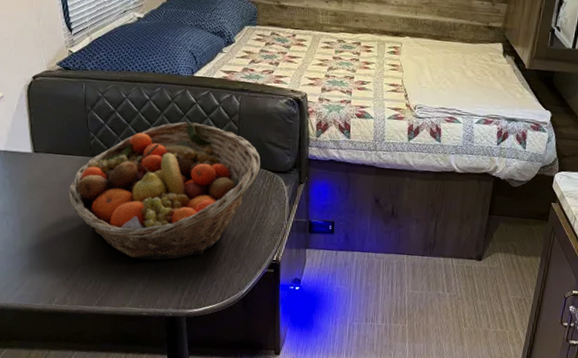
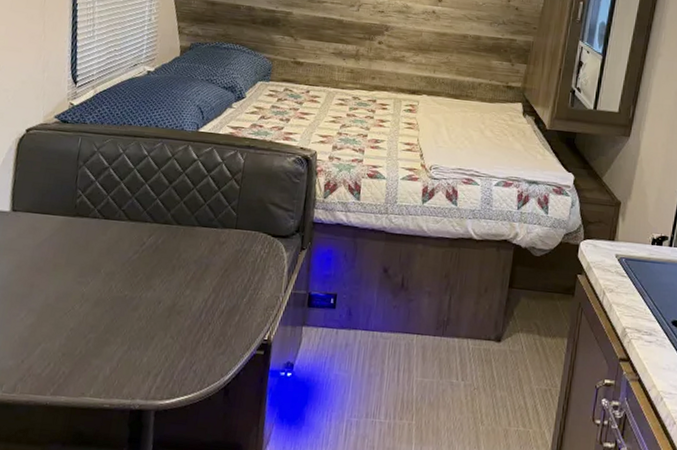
fruit basket: present [68,121,261,261] -> none [40,179,261,339]

